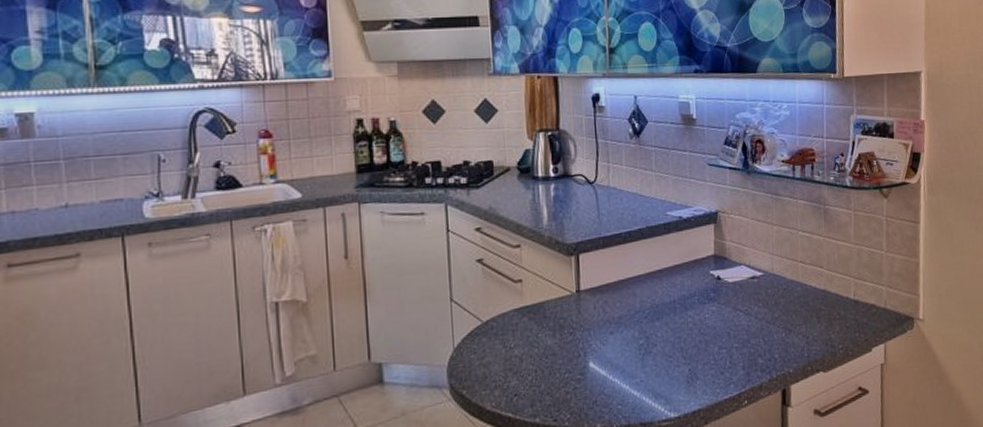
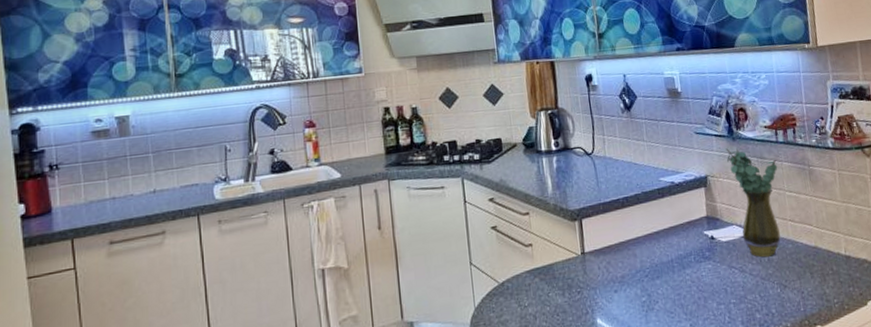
vase: none [739,182,793,300] -> present [725,148,781,258]

